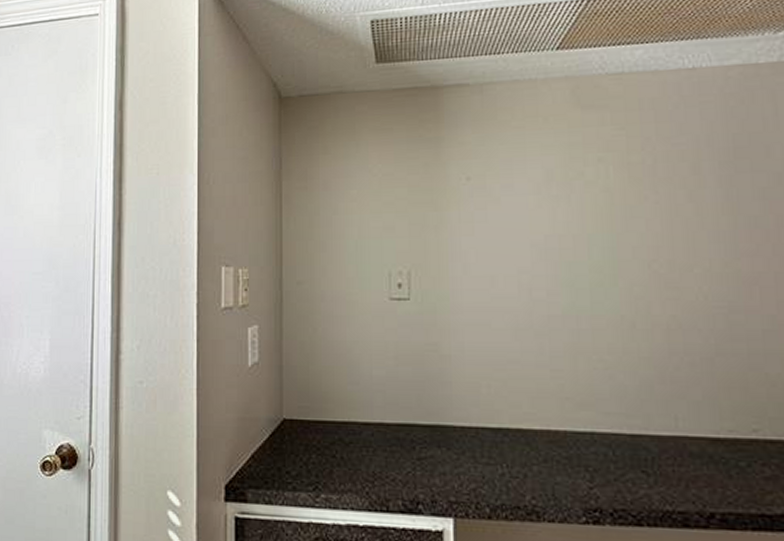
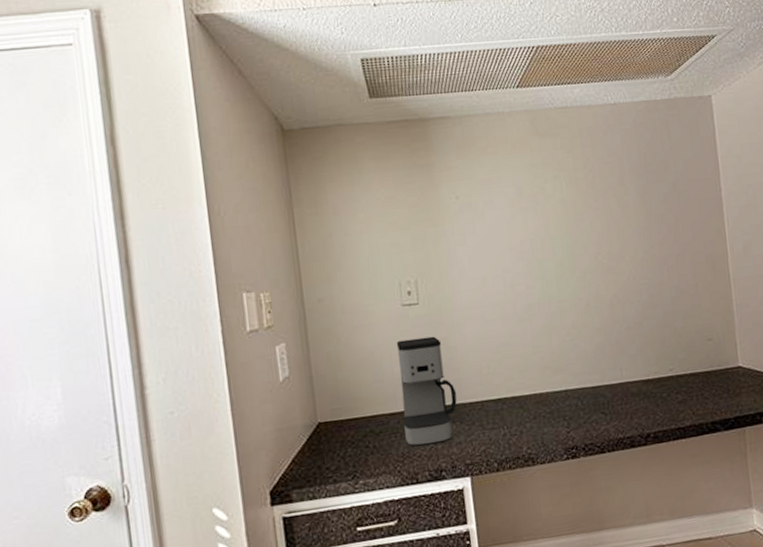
coffee maker: none [377,339,445,470] -> present [396,336,457,447]

